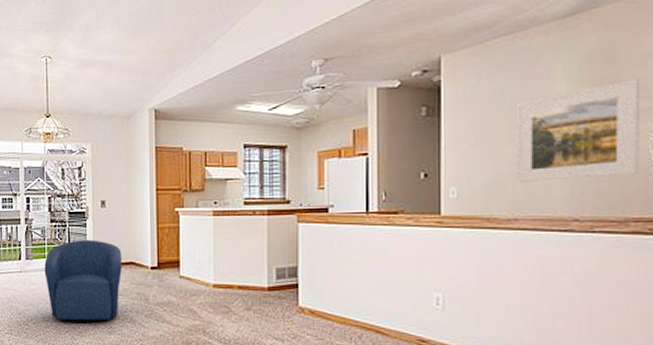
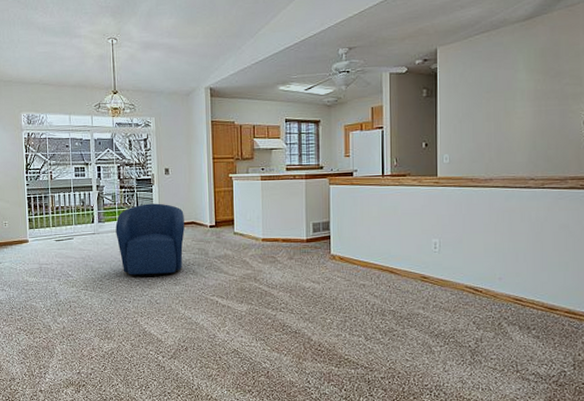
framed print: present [515,79,639,182] -> none [490,70,574,150]

